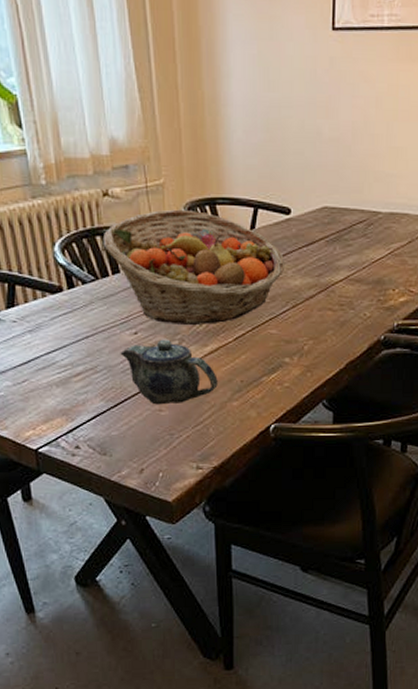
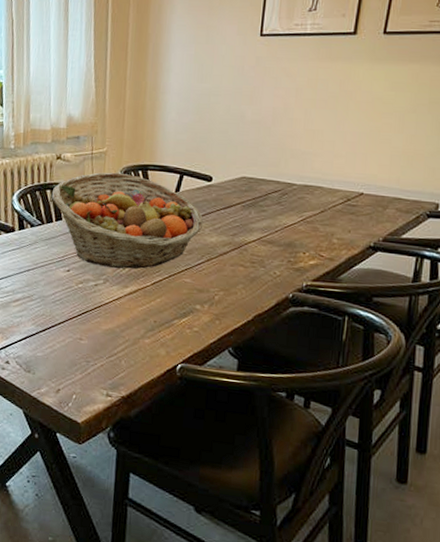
teapot: present [120,339,218,405] -> none [53,278,134,335]

